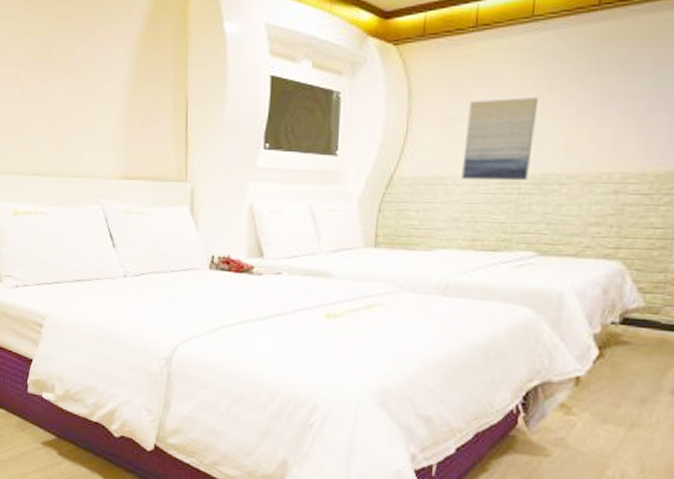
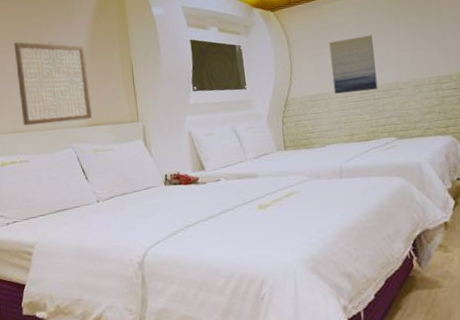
wall art: none [37,52,129,169] -> present [14,41,93,126]

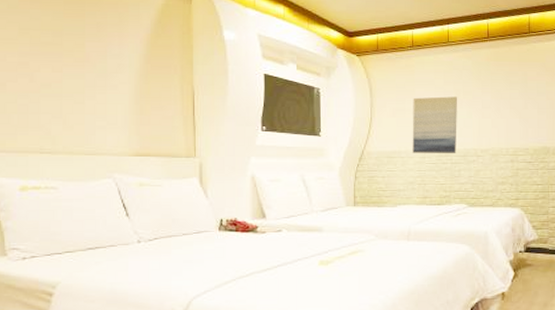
wall art: present [14,41,93,126] -> none [47,45,141,148]

